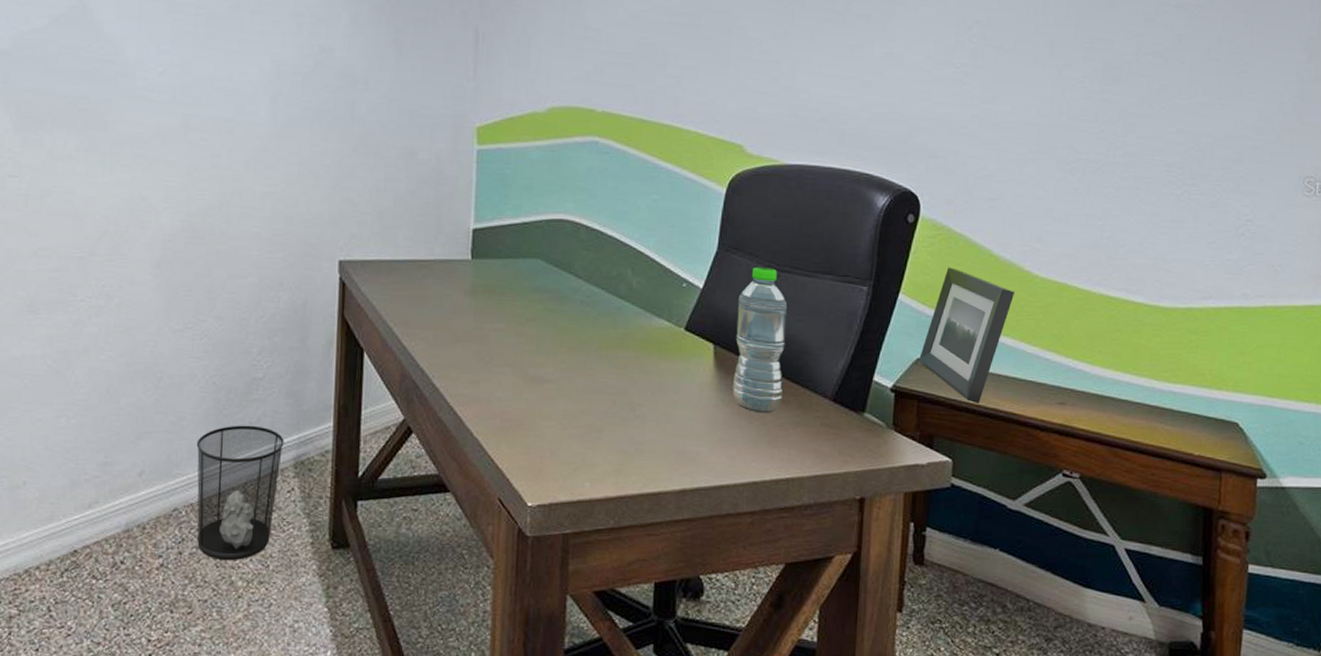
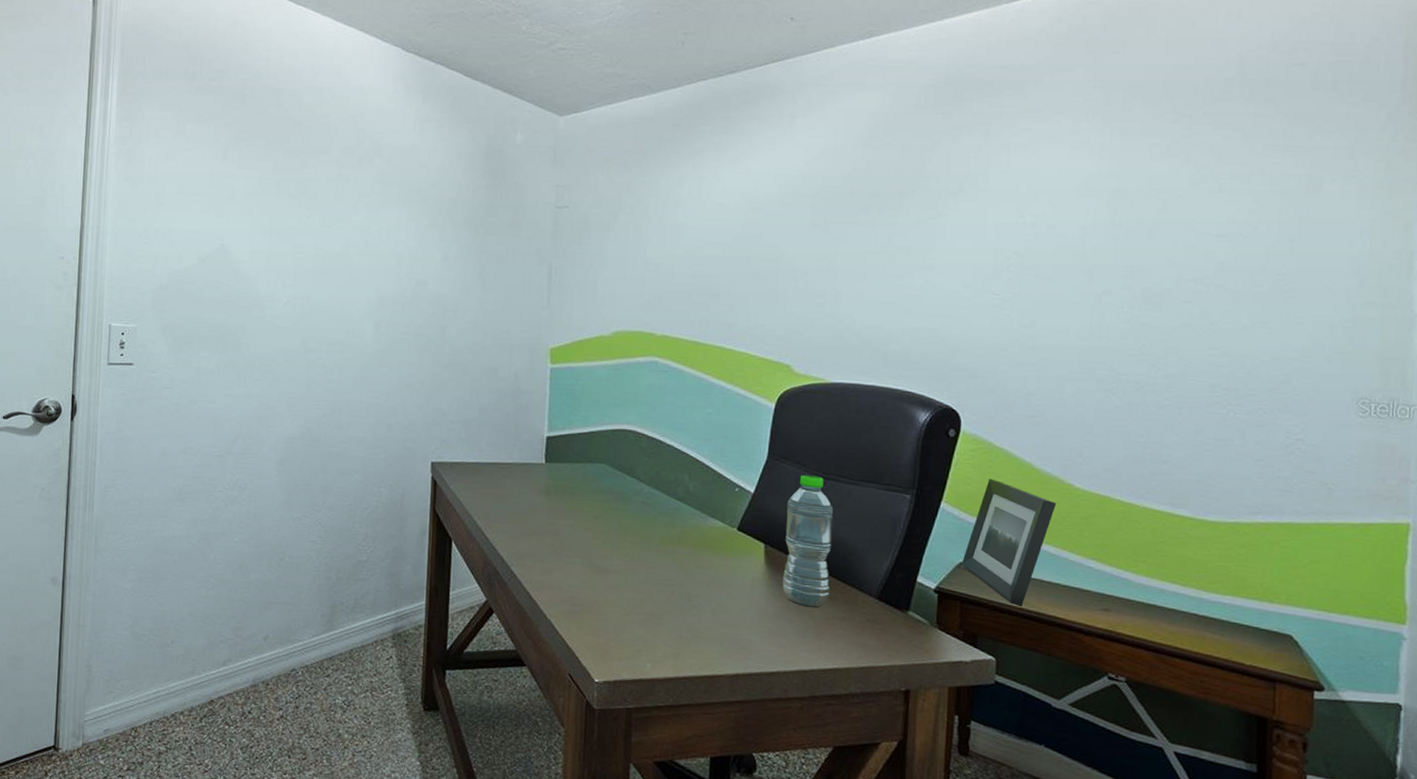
waste bin: present [196,425,284,561] -> none [311,600,384,716]

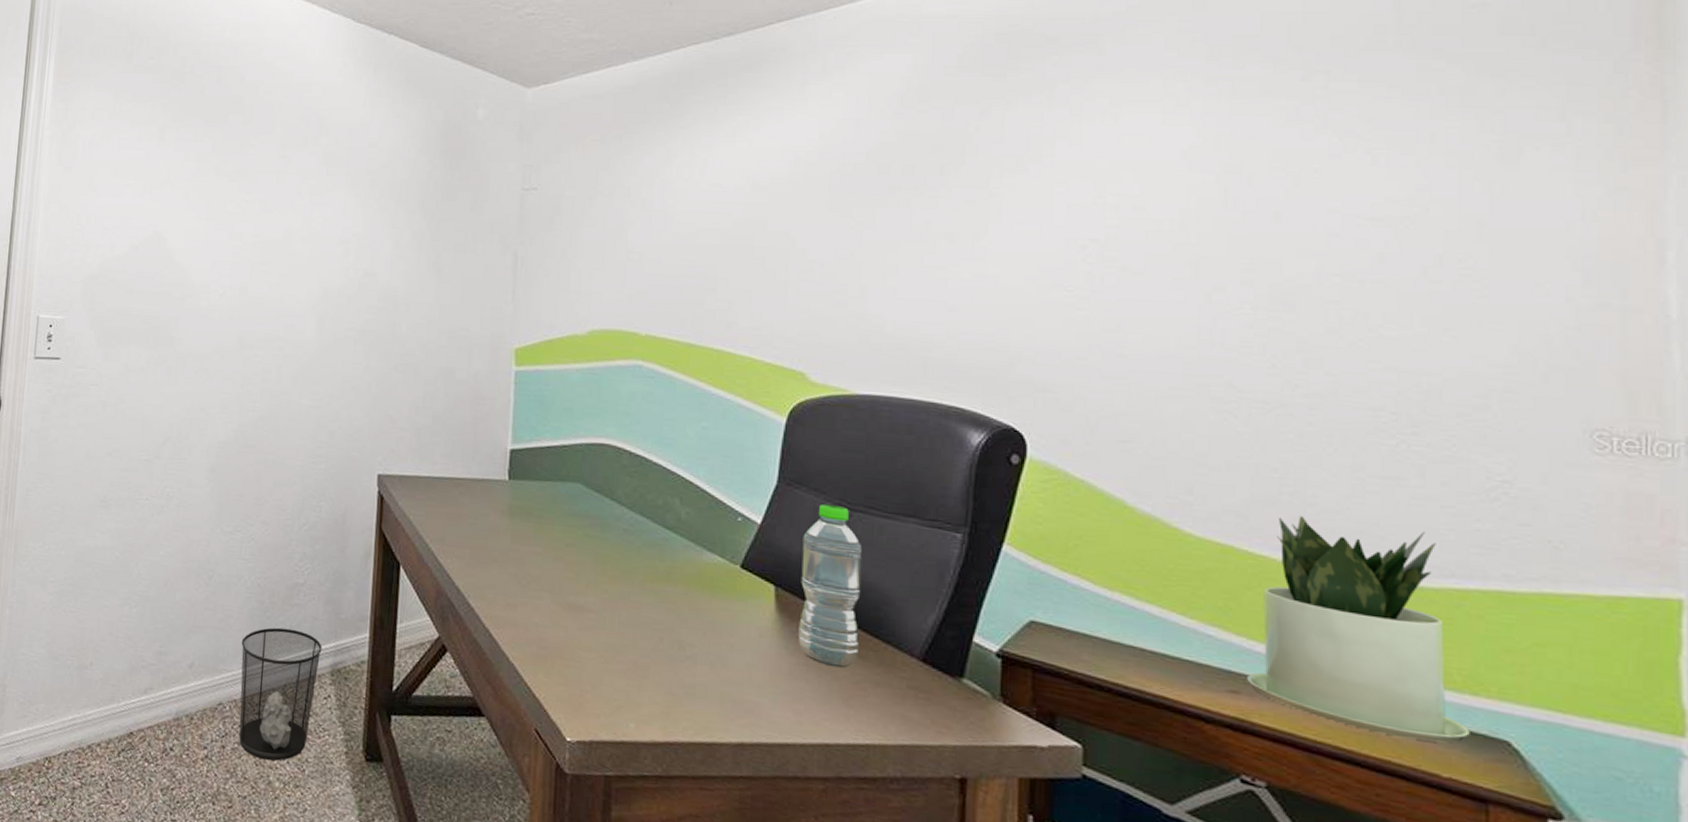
waste bin: none [311,600,384,716] -> present [239,627,322,761]
picture frame: present [962,478,1057,607] -> none [1032,517,1160,682]
planter: none [1115,471,1266,640] -> present [1247,516,1470,743]

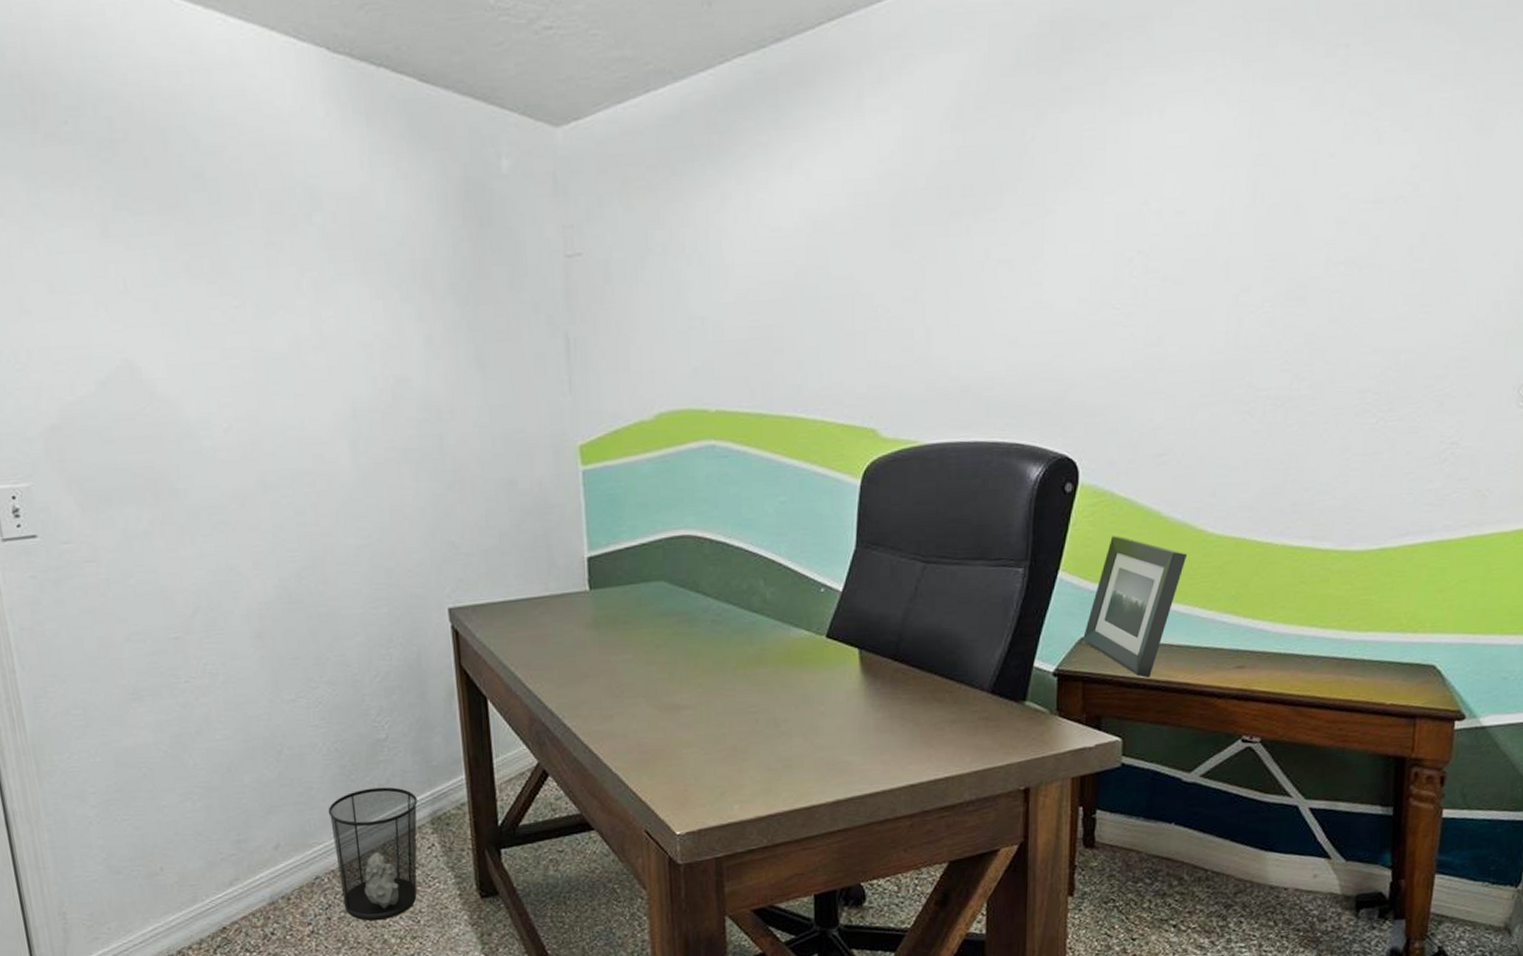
water bottle: present [798,503,863,668] -> none [882,560,937,715]
picture frame: none [1032,517,1160,682] -> present [1083,535,1188,679]
planter: present [1247,516,1470,743] -> none [1251,498,1409,679]

